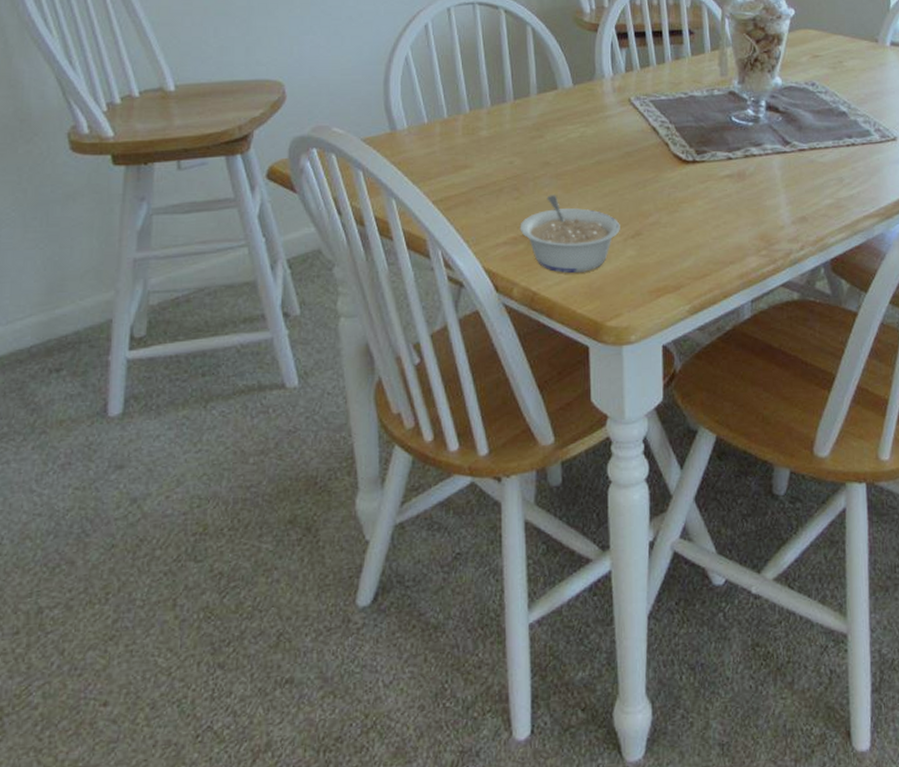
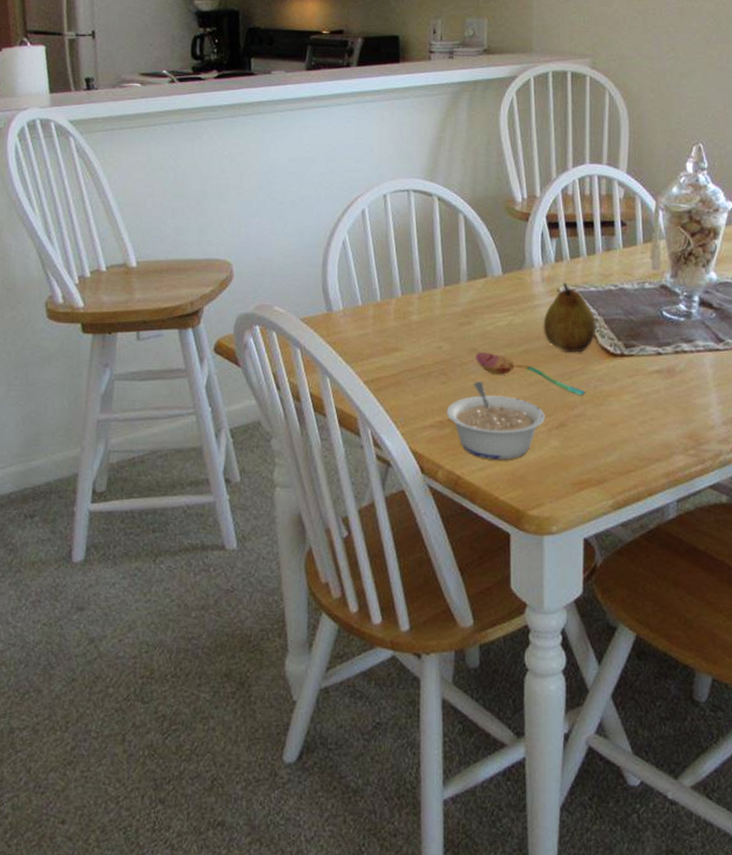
soupspoon: none [547,165,660,204] -> present [475,352,586,396]
fruit: none [615,92,669,162] -> present [543,283,597,353]

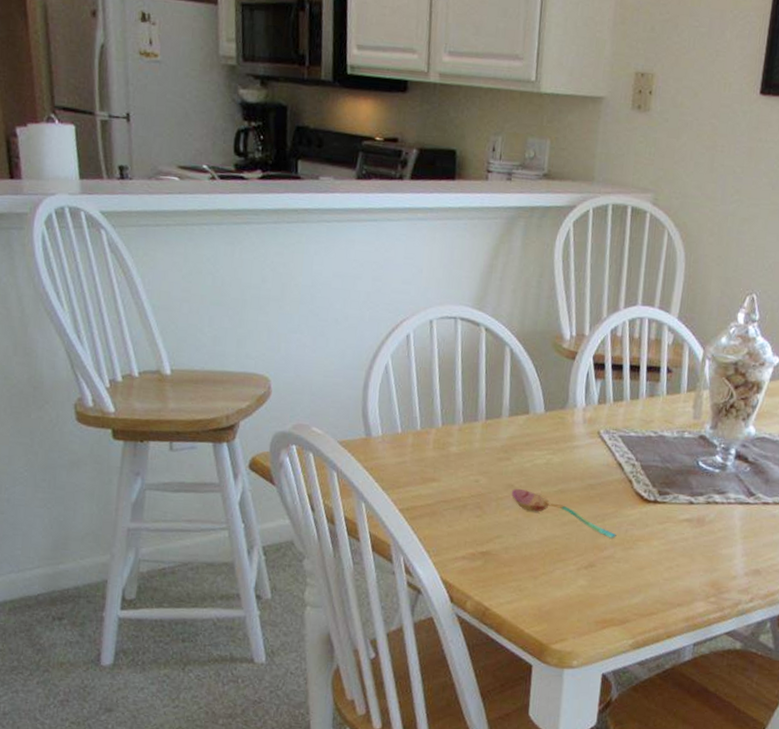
legume: present [446,381,545,460] -> none [478,517,575,595]
fruit: present [543,283,597,353] -> none [580,426,634,496]

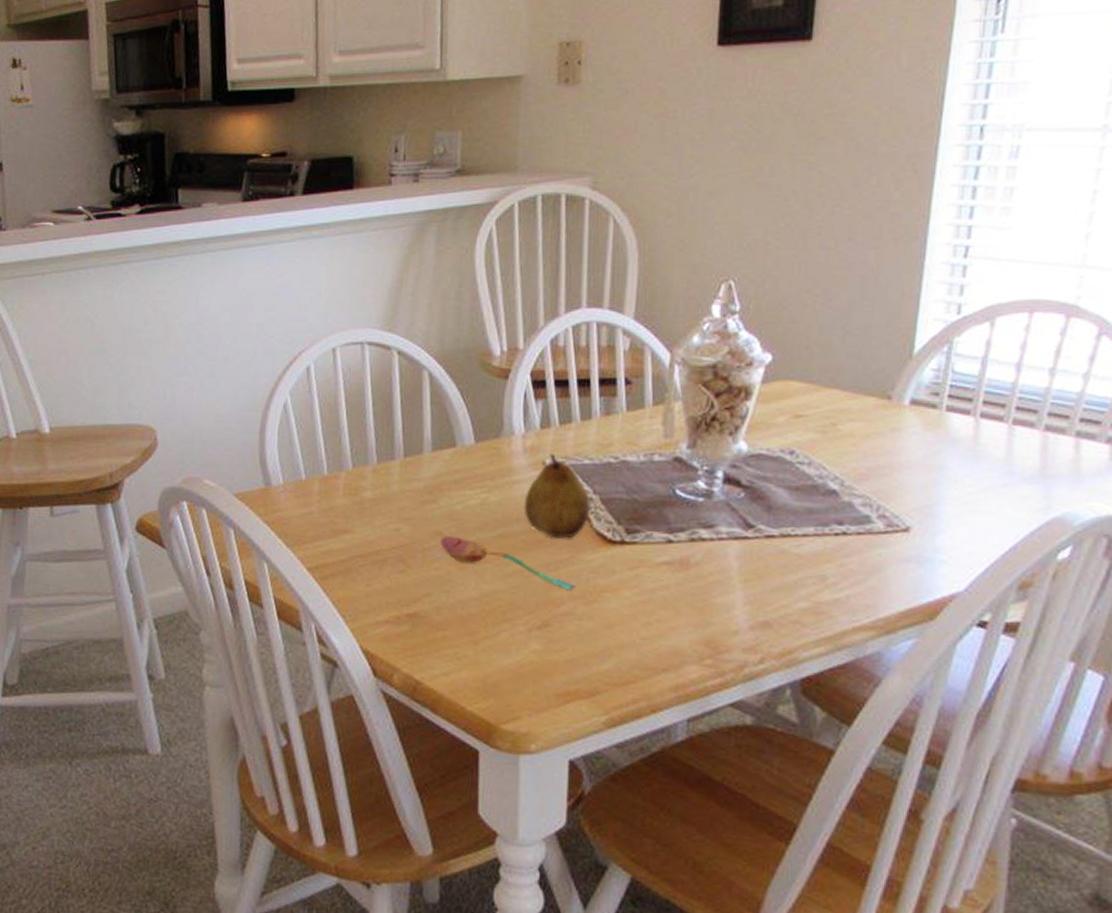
fruit: none [580,426,634,496] -> present [523,454,591,539]

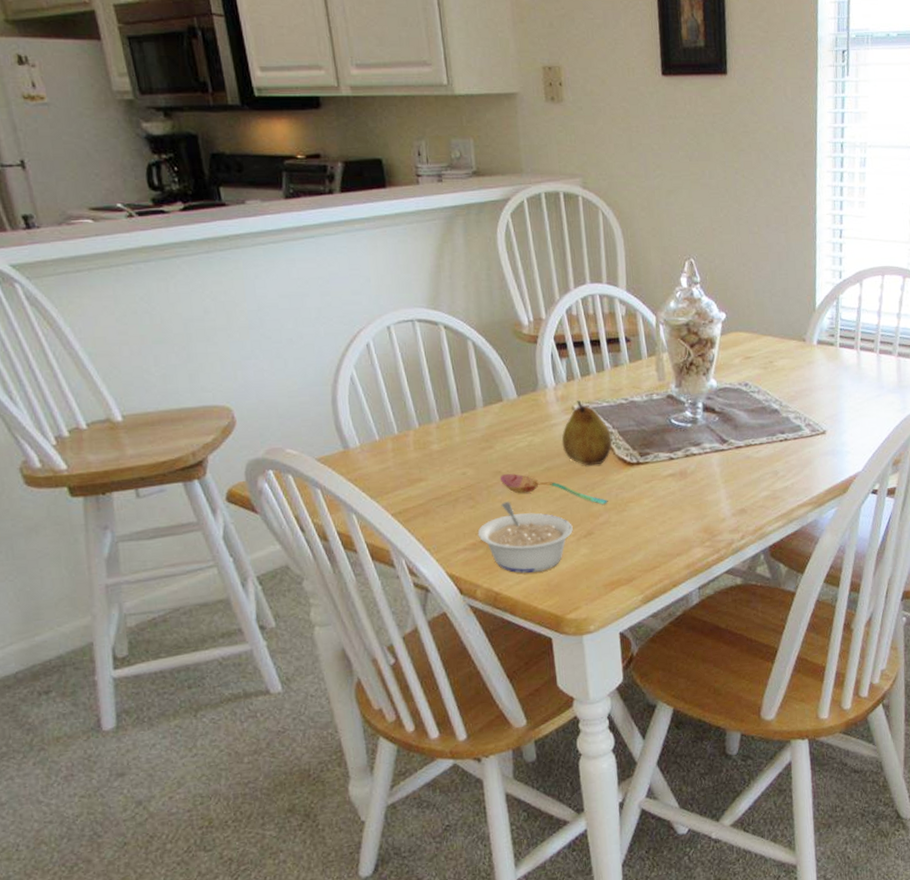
legume: none [404,570,524,664] -> present [477,502,573,573]

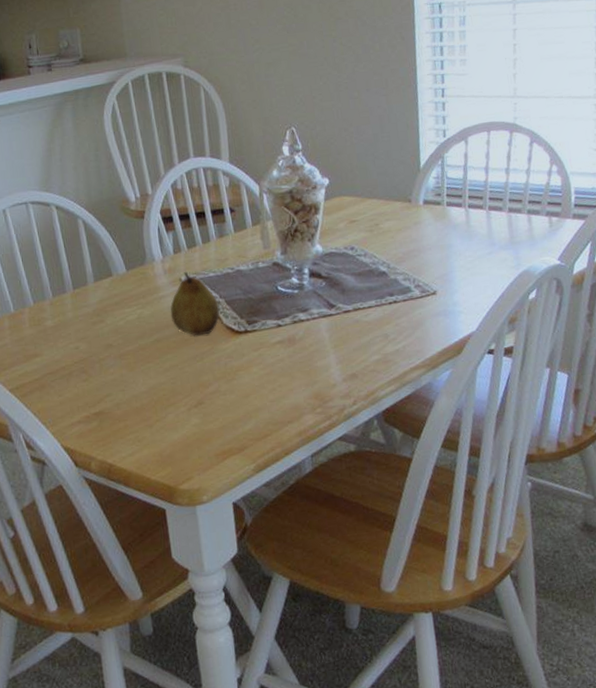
legume: present [477,502,573,573] -> none [91,374,184,445]
soupspoon: present [499,473,608,505] -> none [111,346,218,374]

